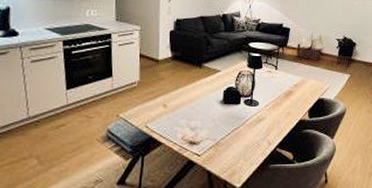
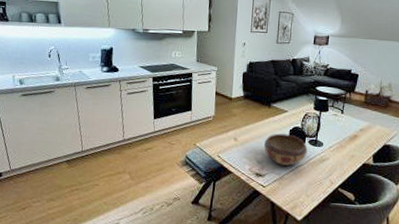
decorative bowl: none [197,95,243,130] -> present [264,133,308,166]

